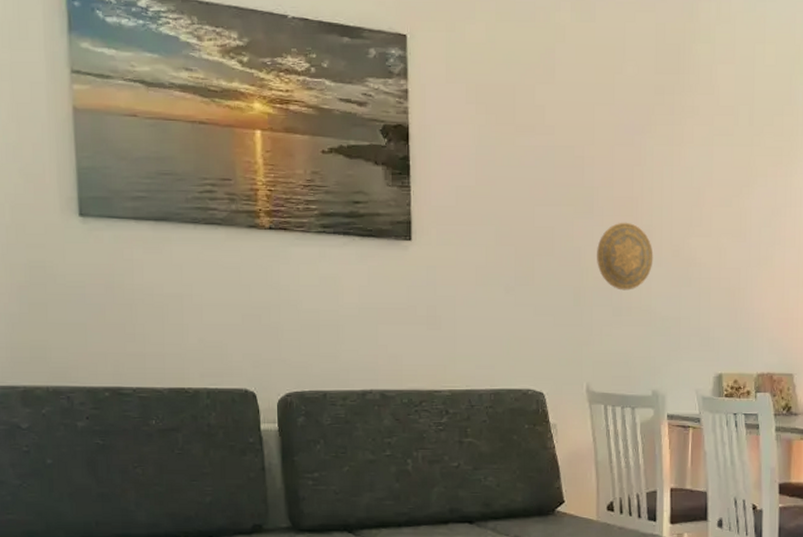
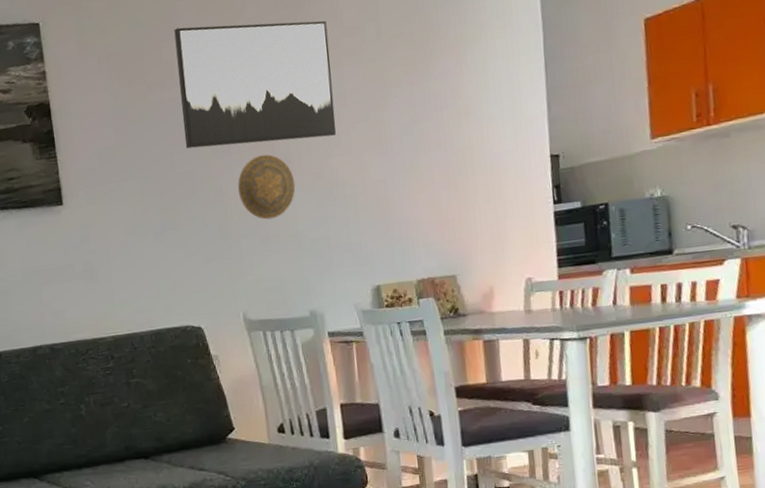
wall art: none [548,71,703,216] -> present [174,20,336,149]

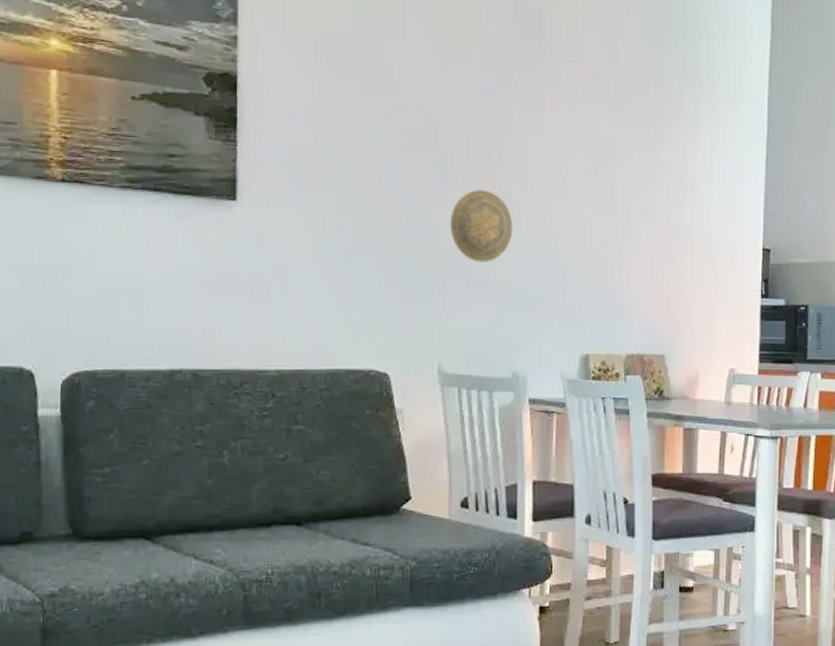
wall art: present [174,20,336,149] -> none [396,27,566,186]

